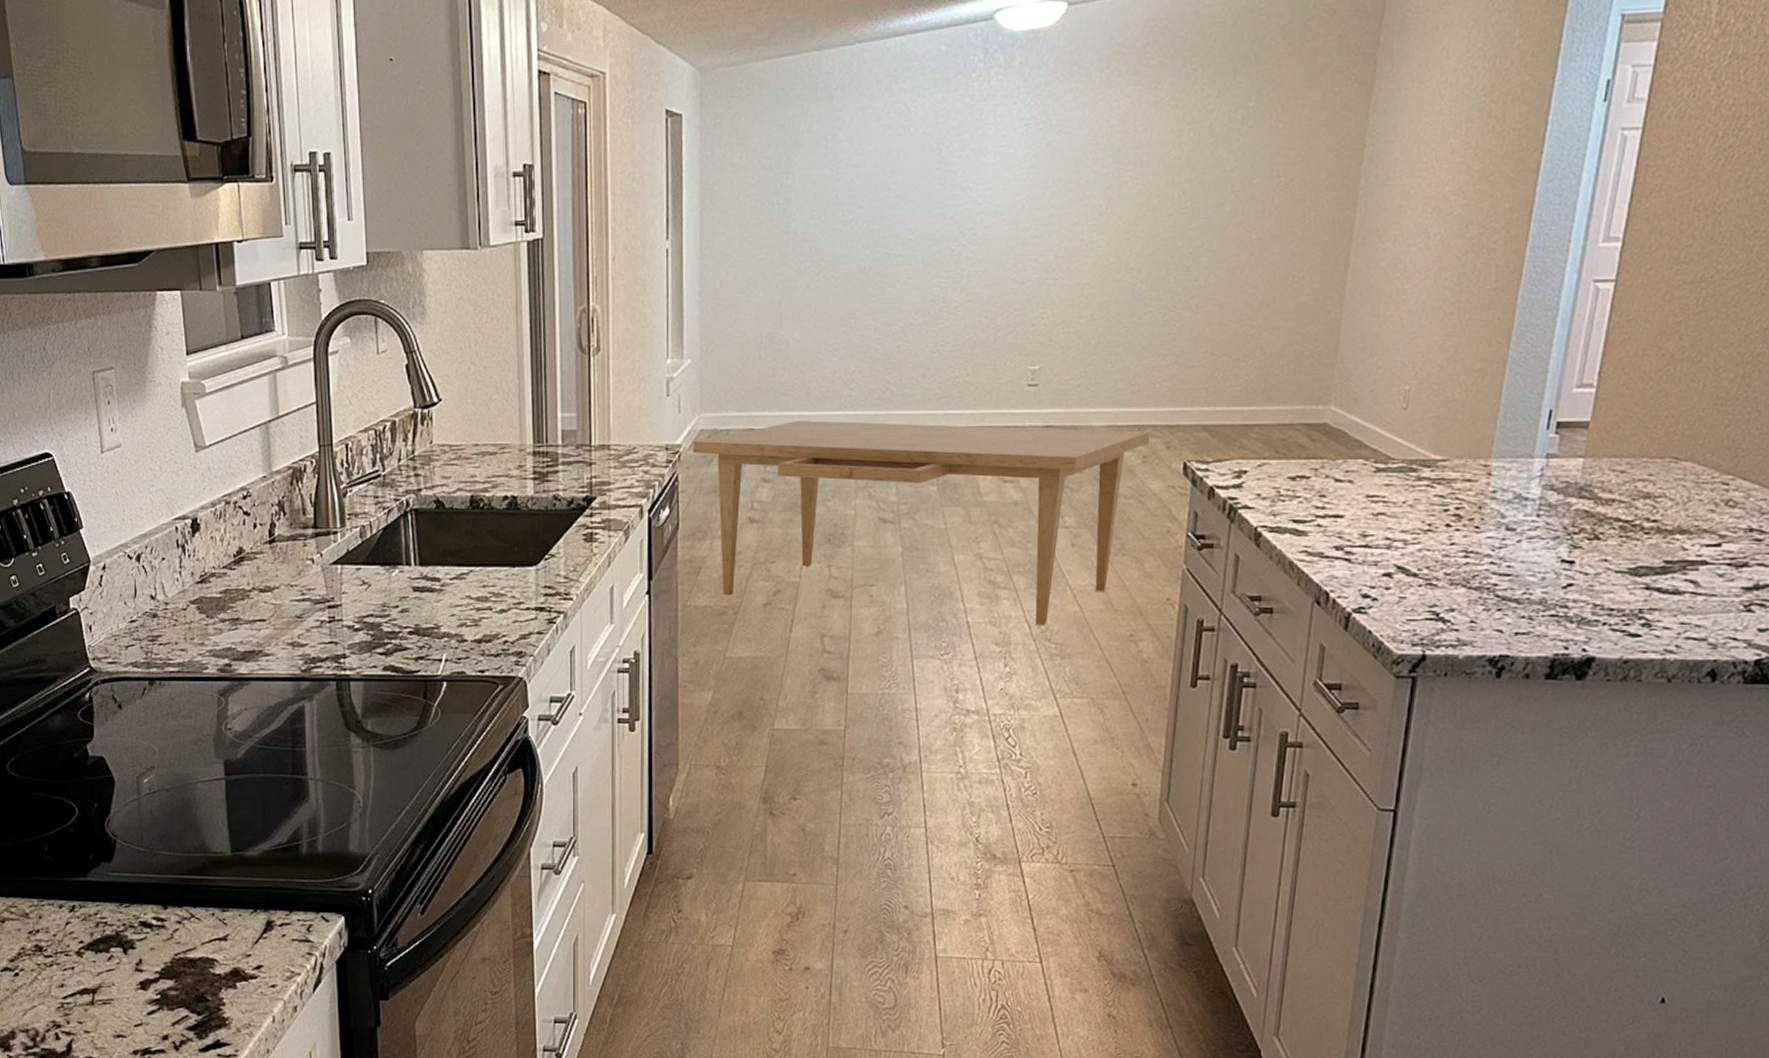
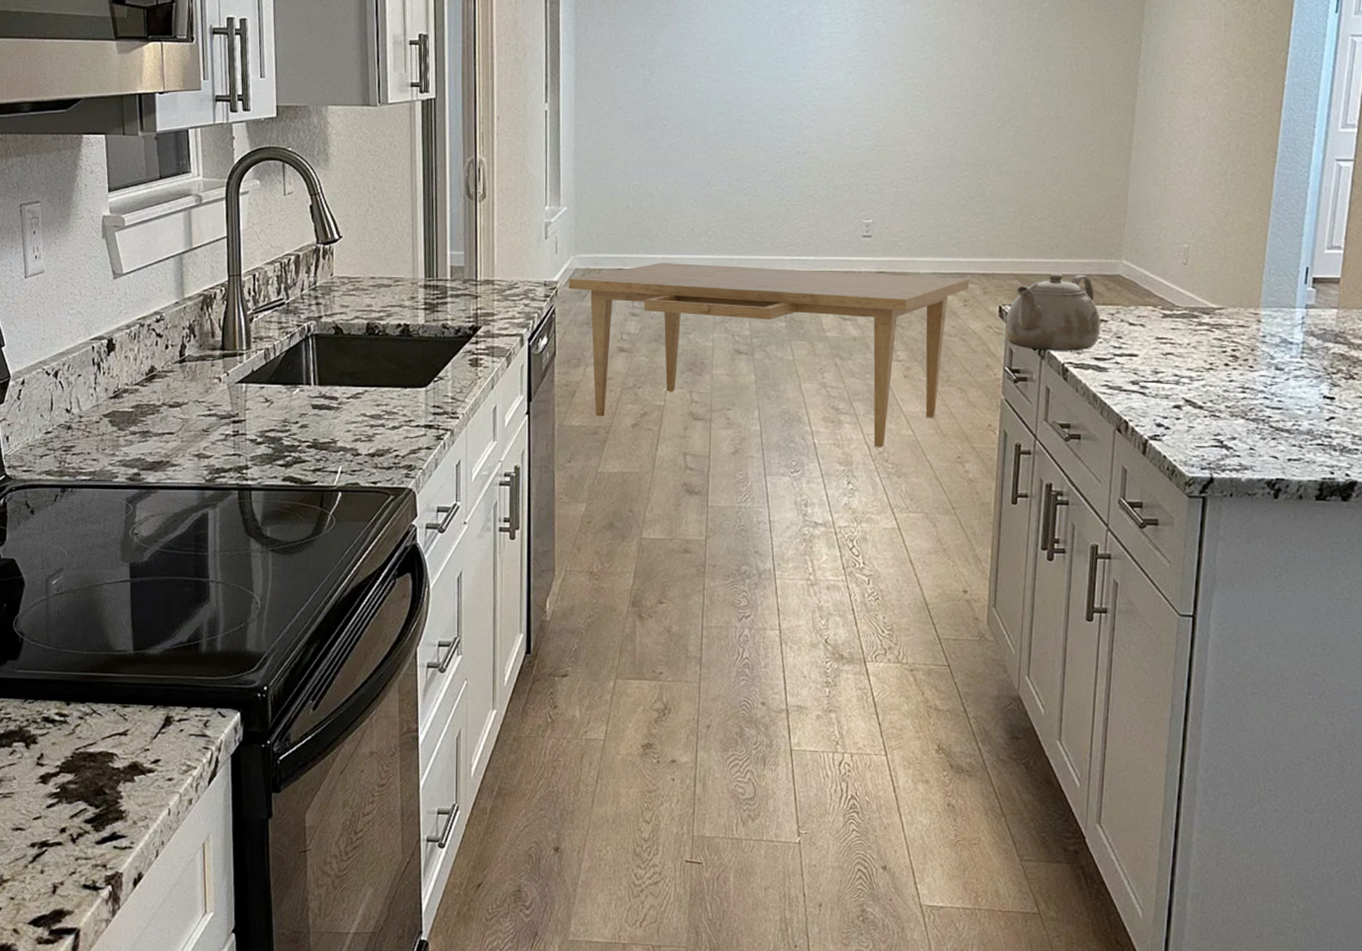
teapot: none [1190,422,1303,513] -> present [1005,273,1101,351]

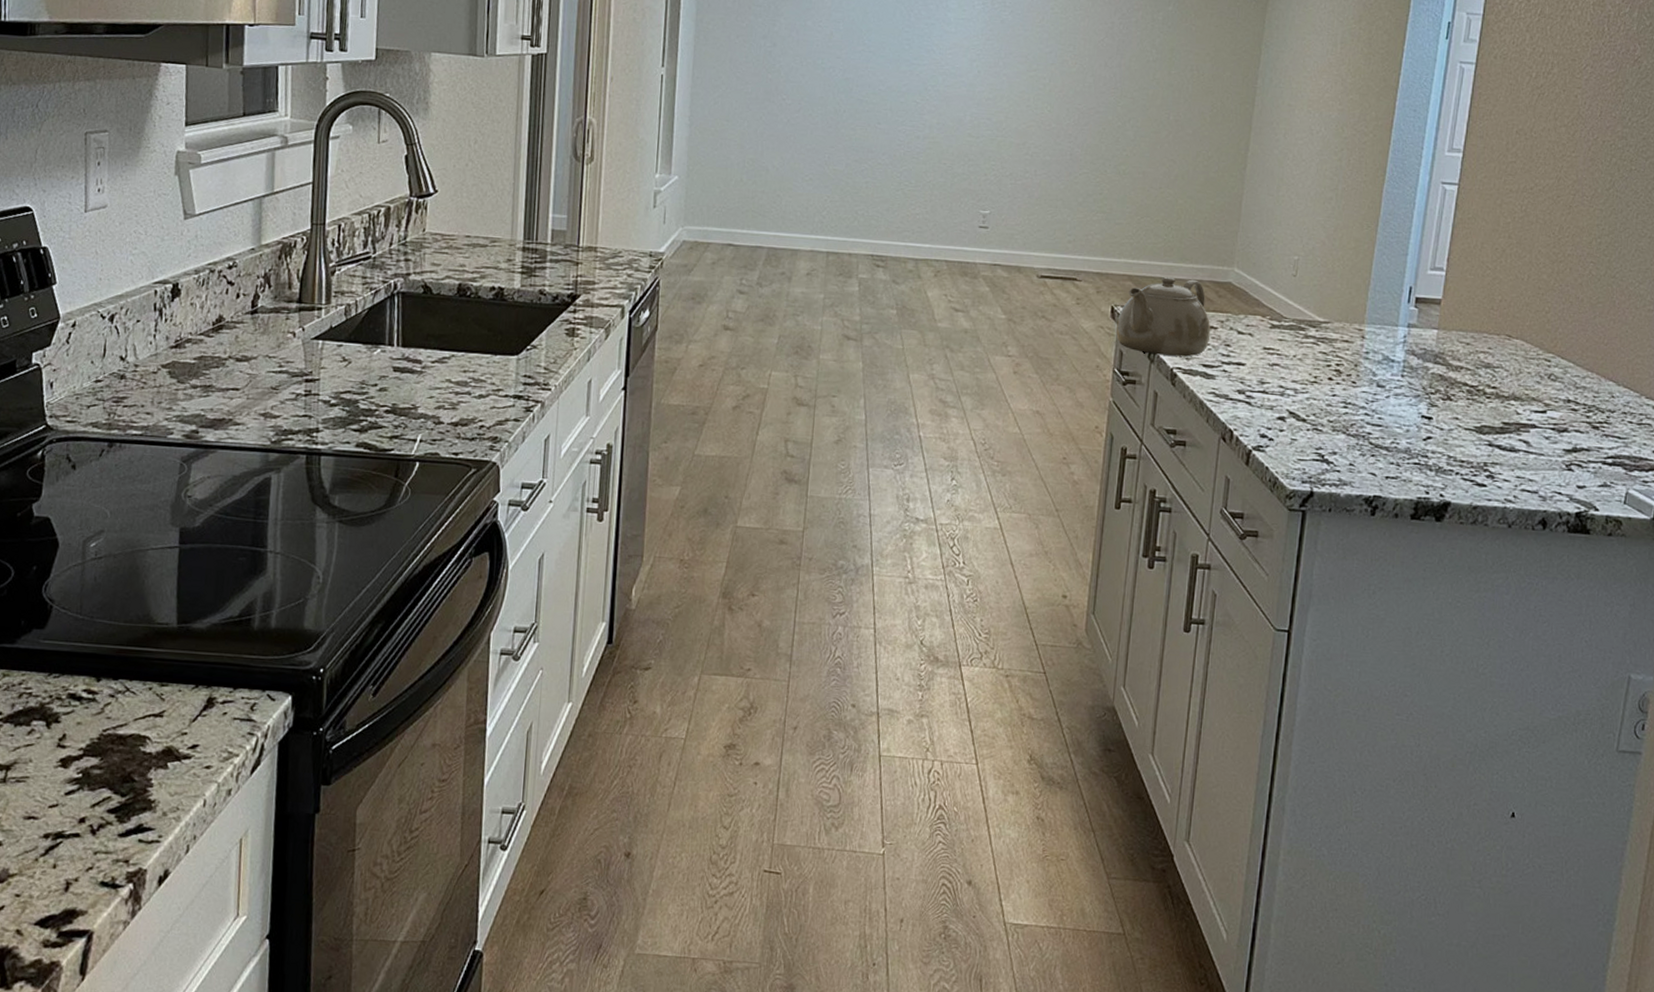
dining table: present [568,263,970,448] -> none [674,240,1084,444]

